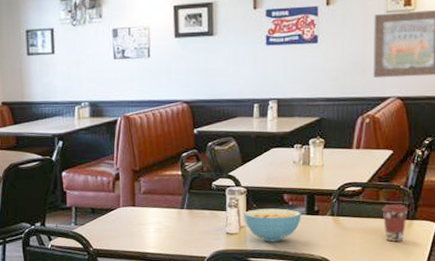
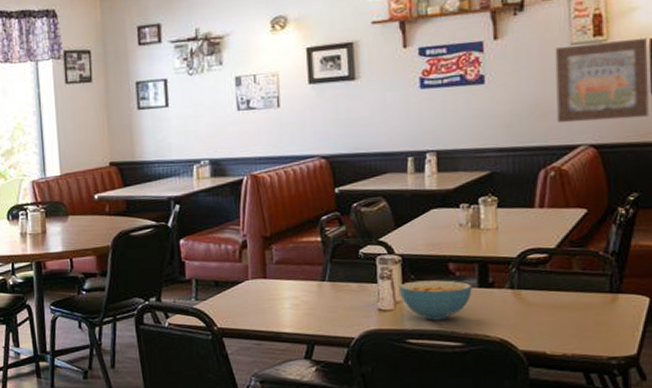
coffee cup: present [382,204,409,243] -> none [576,274,612,321]

